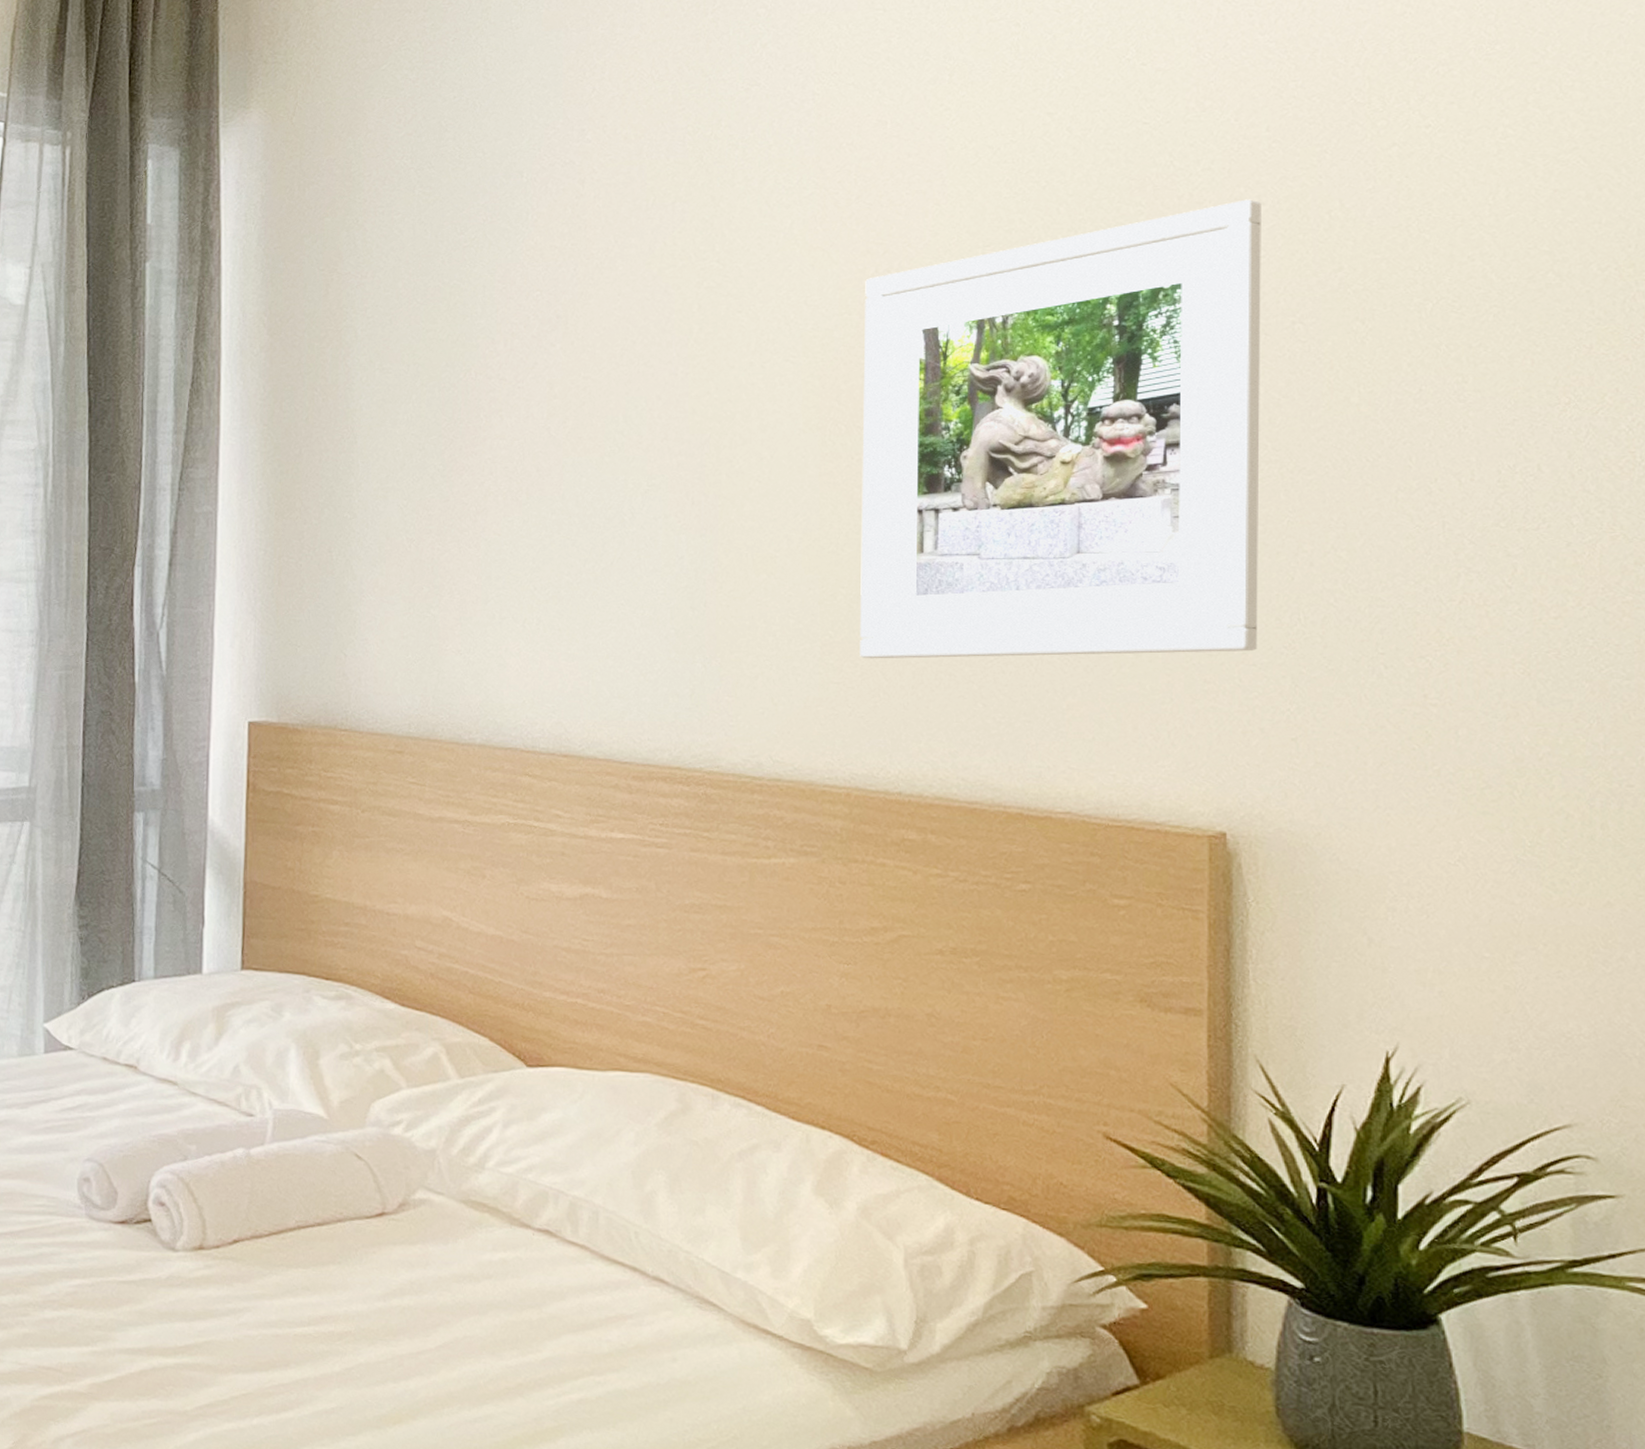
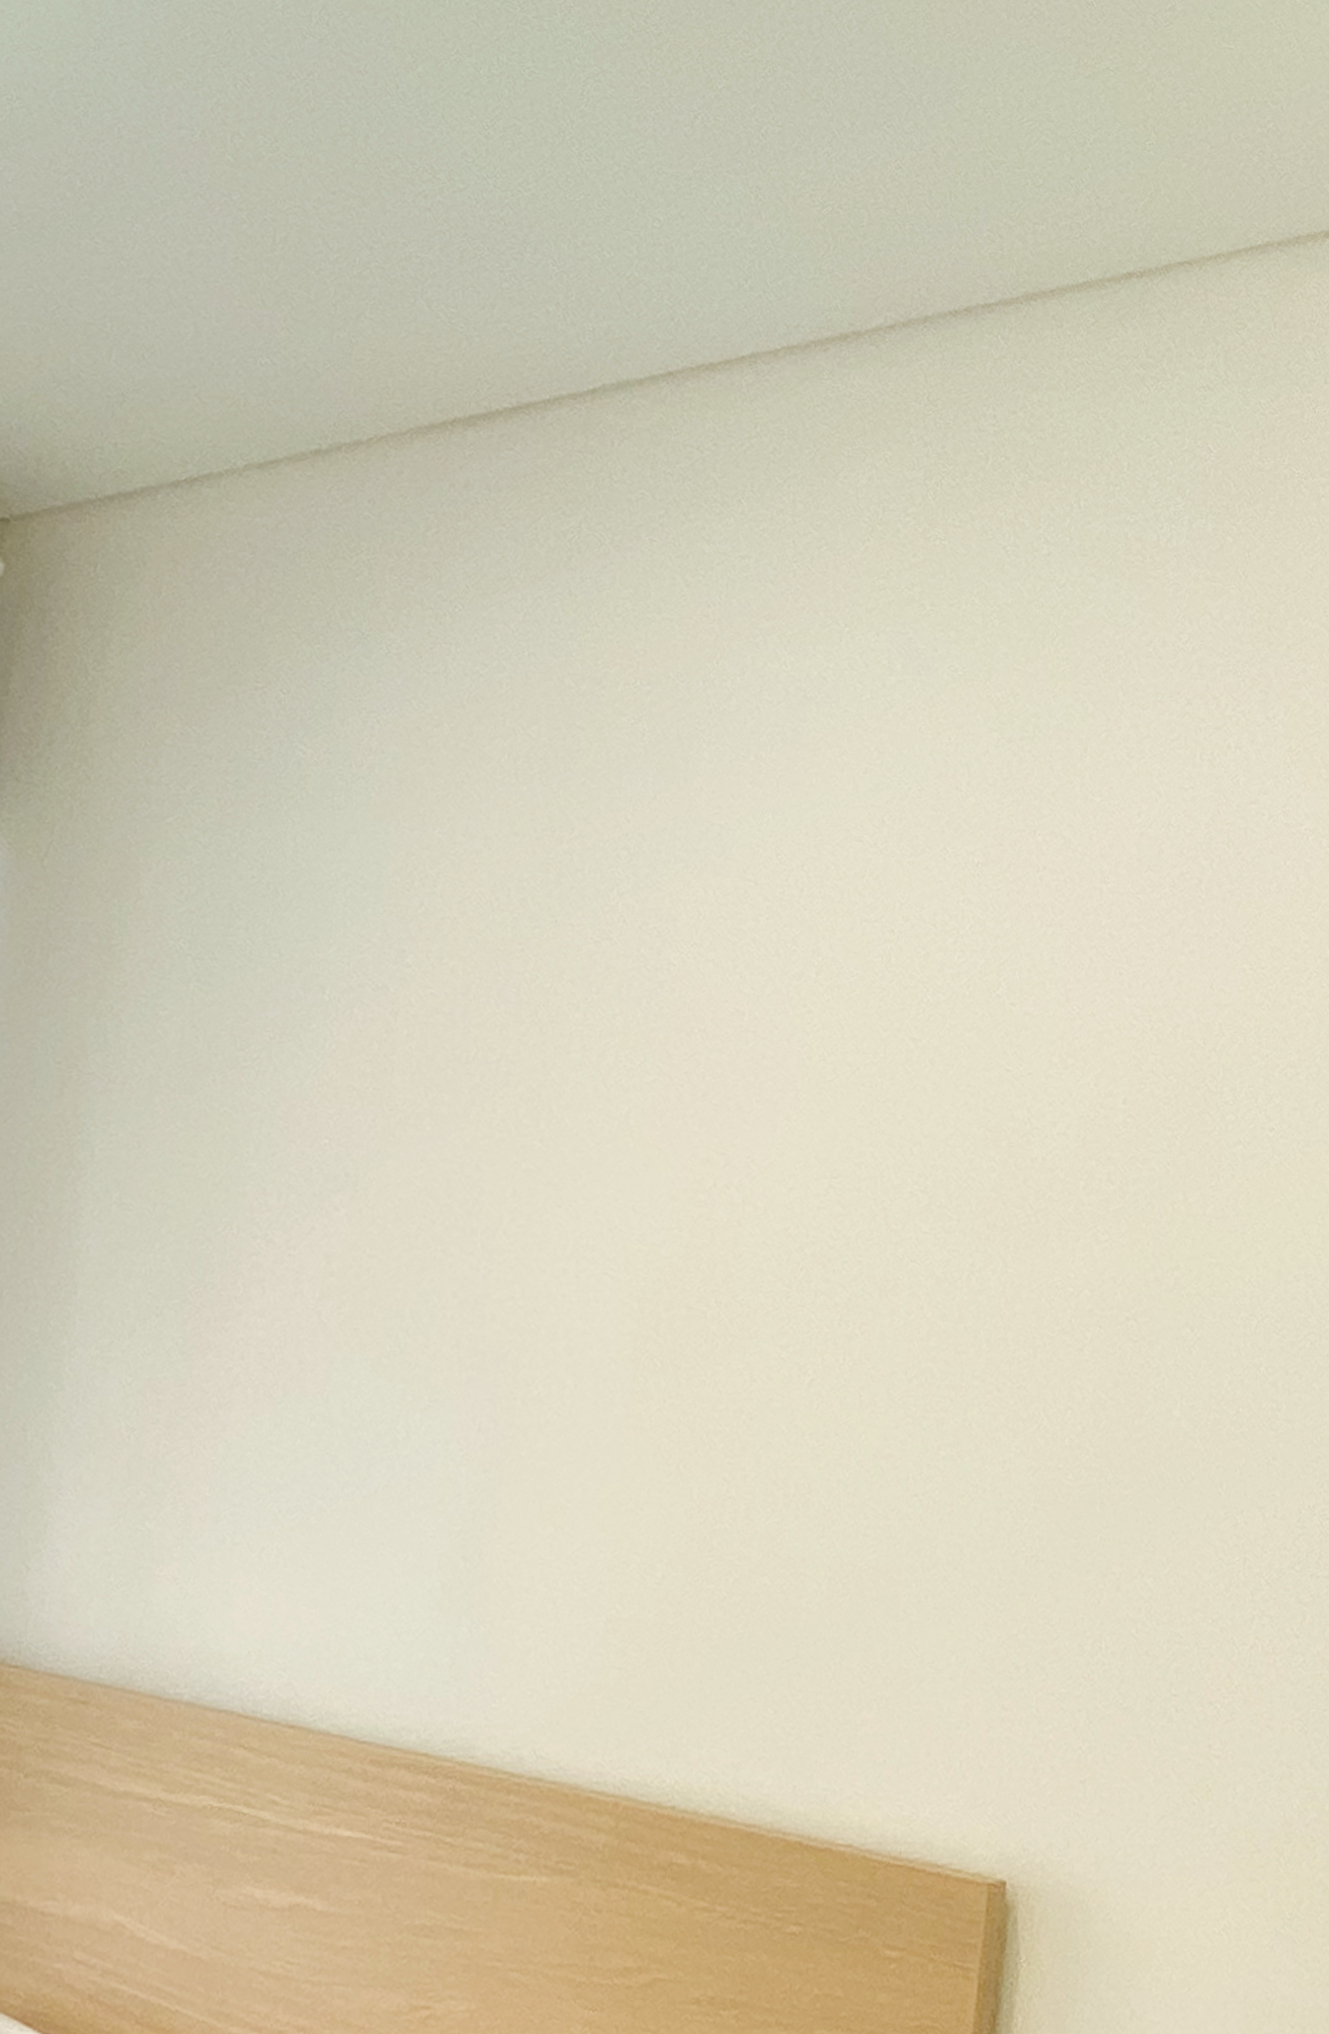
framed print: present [860,199,1261,659] -> none [647,1174,1110,1679]

